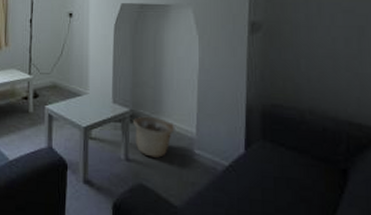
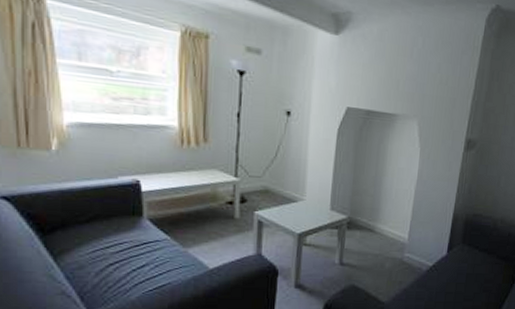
basket: present [133,116,175,158] -> none [350,223,390,261]

